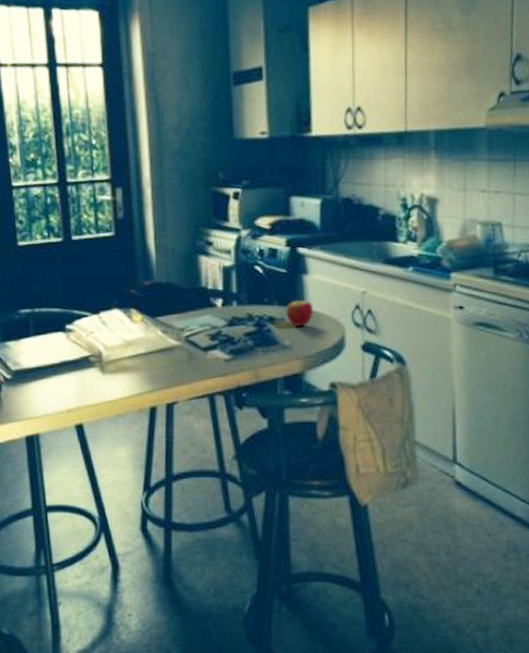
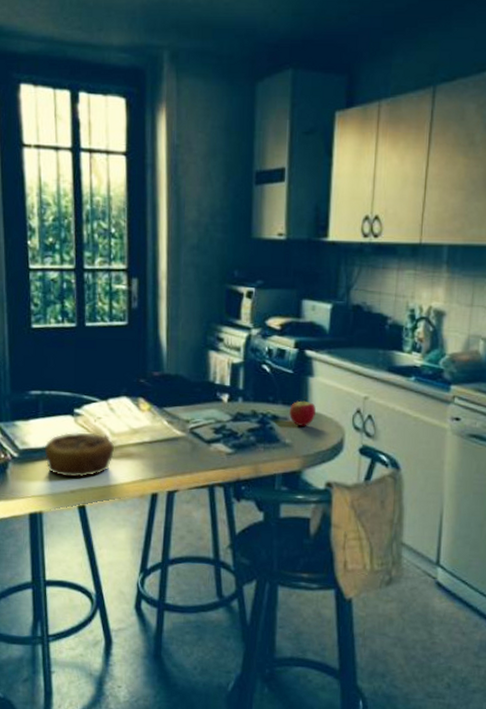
pastry: none [37,348,110,396] -> present [44,432,115,478]

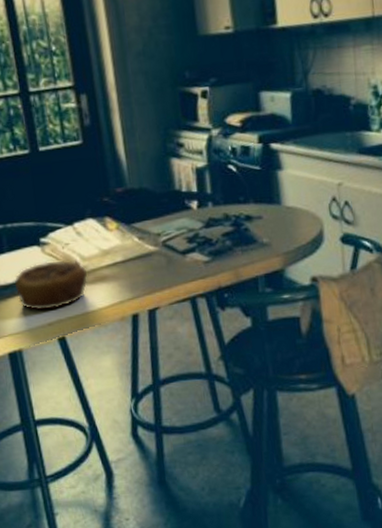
apple: present [288,397,316,427] -> none [261,192,290,224]

